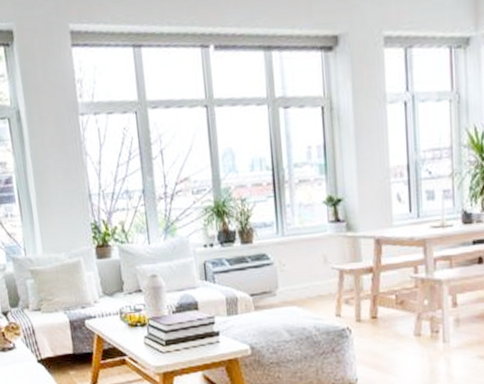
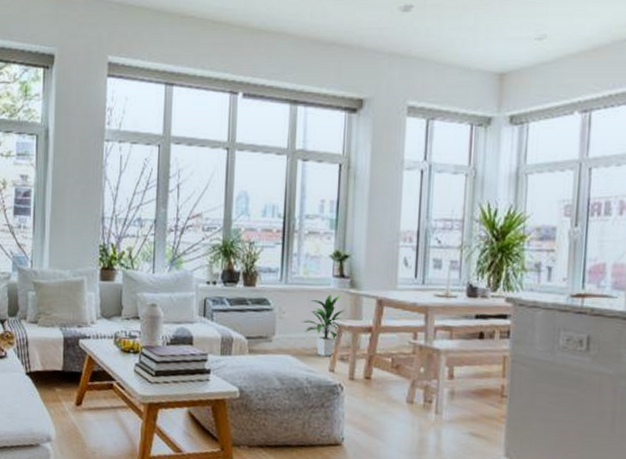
indoor plant: none [302,239,348,302] -> present [301,294,346,356]

